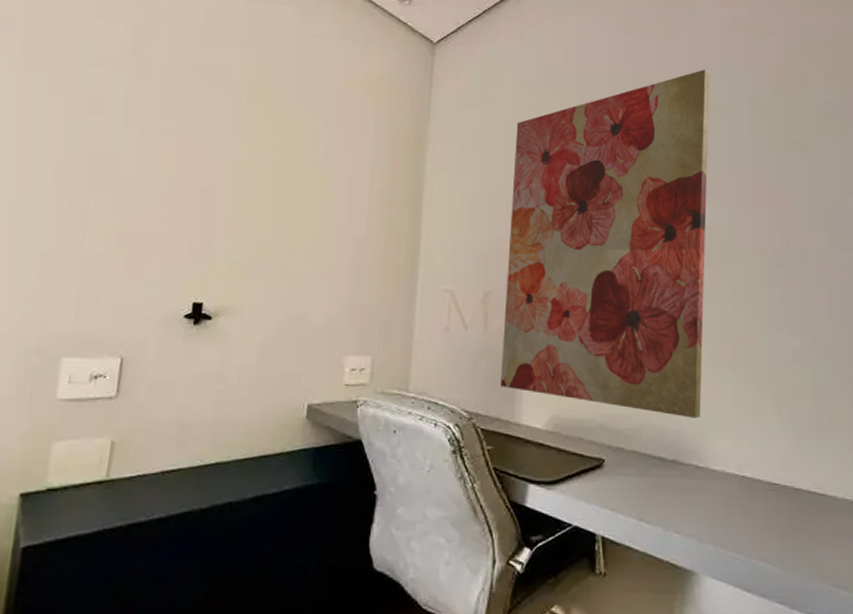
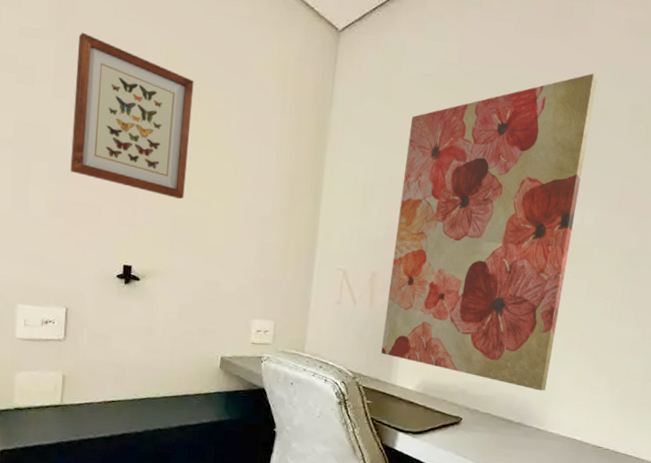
wall art: none [136,59,279,225] -> present [70,32,194,200]

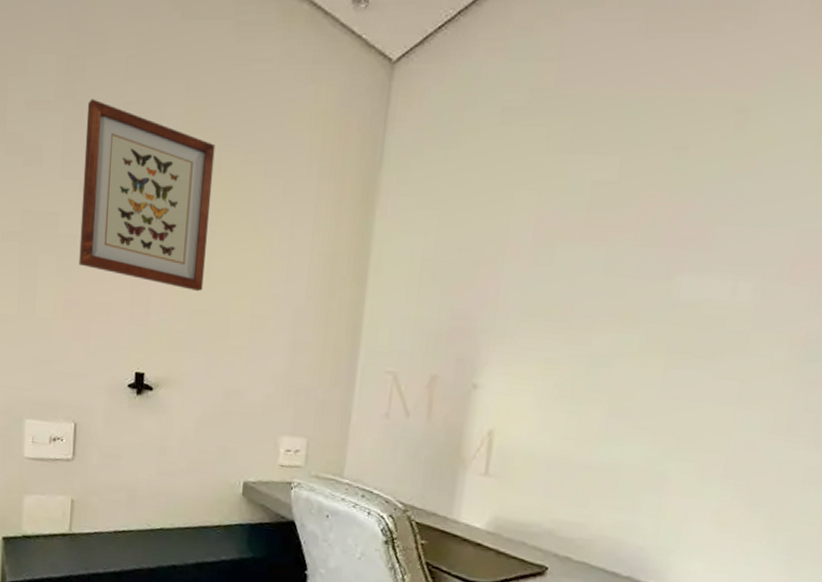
wall art: present [381,73,598,391] -> none [440,82,766,535]

